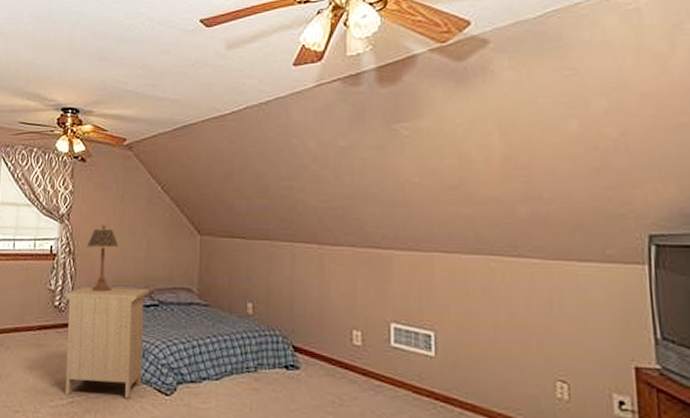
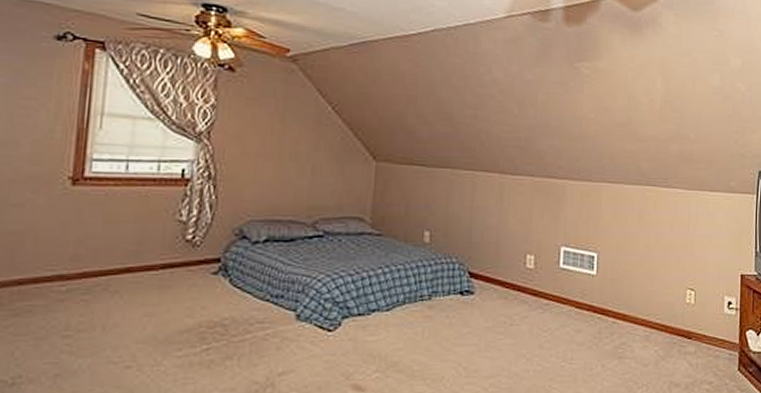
nightstand: present [65,286,150,399] -> none [198,217,314,342]
table lamp: present [86,224,120,292] -> none [232,145,278,222]

